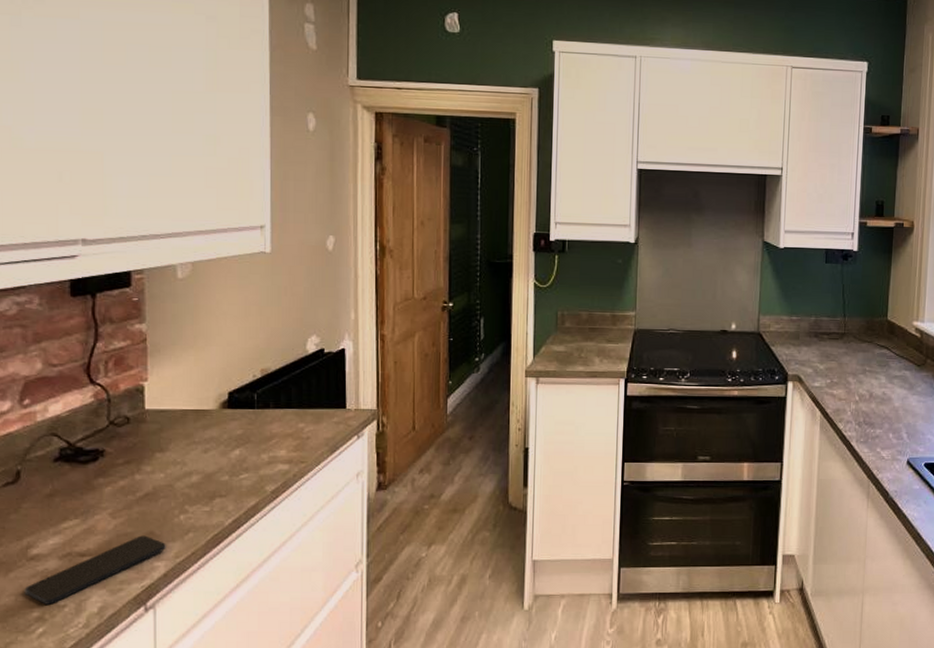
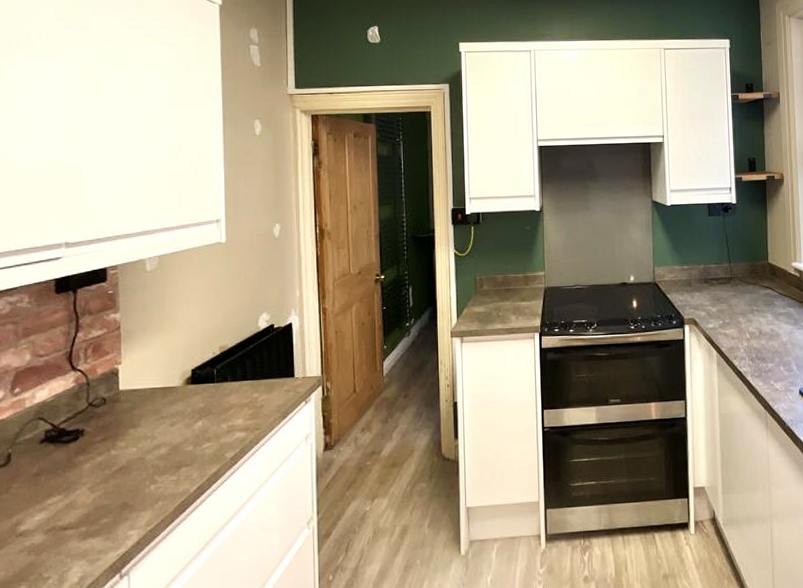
smartphone: present [24,535,166,605] -> none [13,506,139,578]

